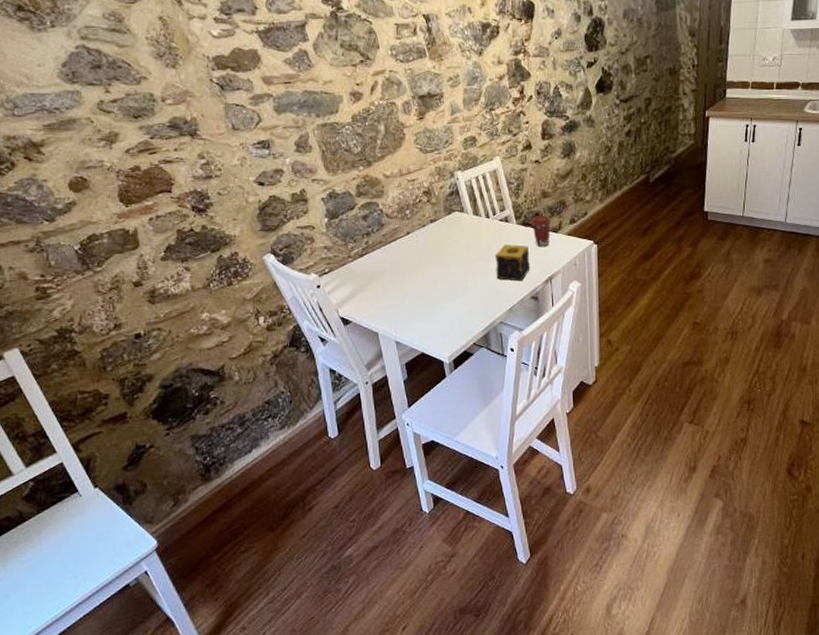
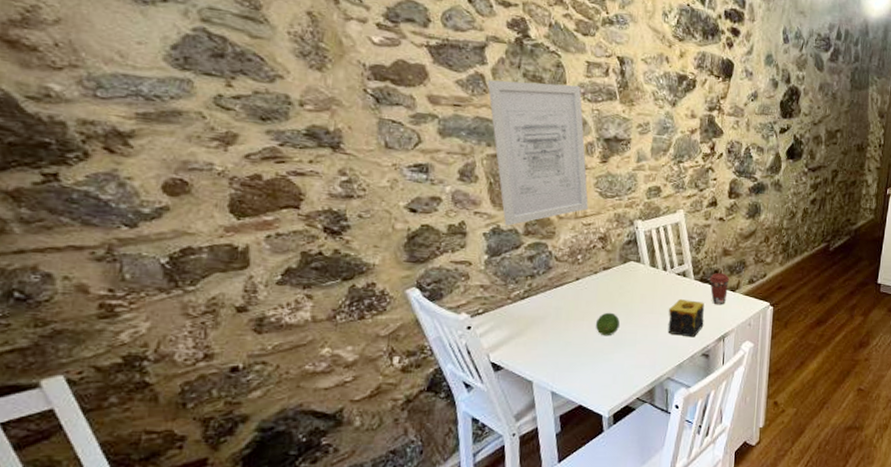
wall art: none [310,48,411,190] -> present [487,80,589,226]
fruit: none [428,262,450,286] -> present [595,312,620,337]

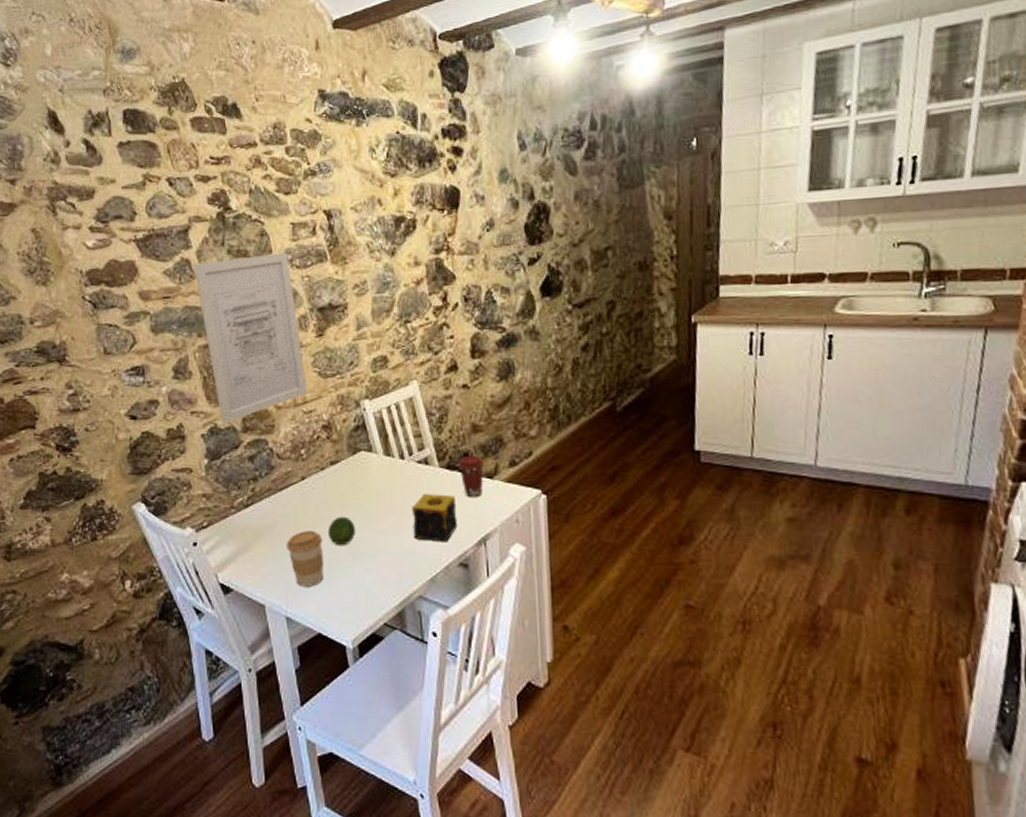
coffee cup: none [557,322,591,368] -> present [286,531,323,587]

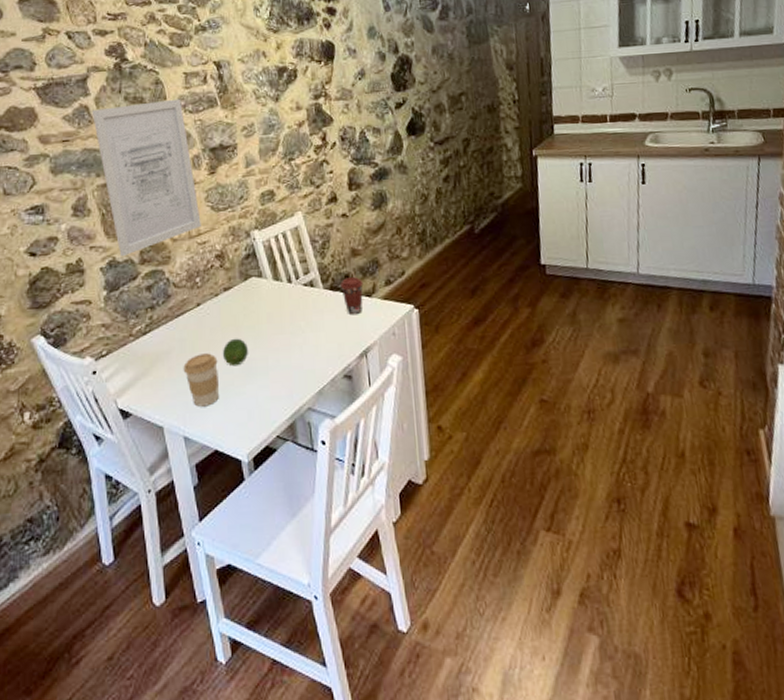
candle: present [411,492,458,543] -> none [299,312,341,357]

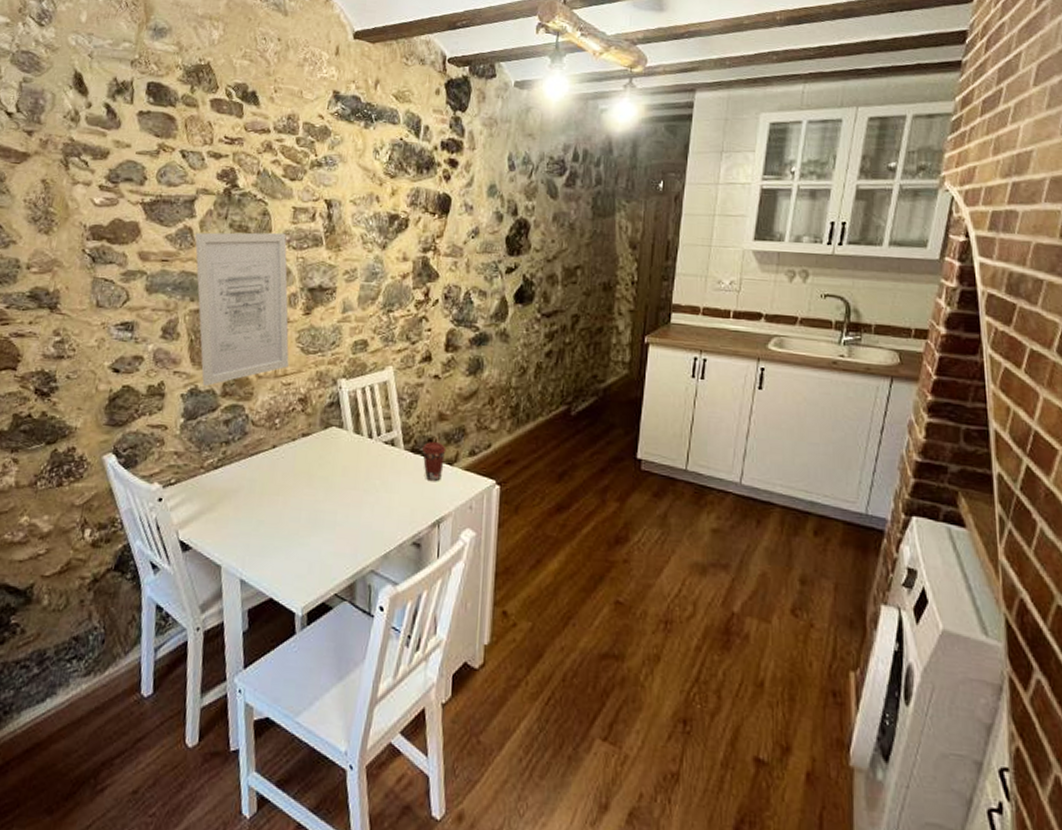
coffee cup: present [183,353,219,407] -> none [249,497,286,552]
fruit: present [222,338,248,367] -> none [291,486,318,516]

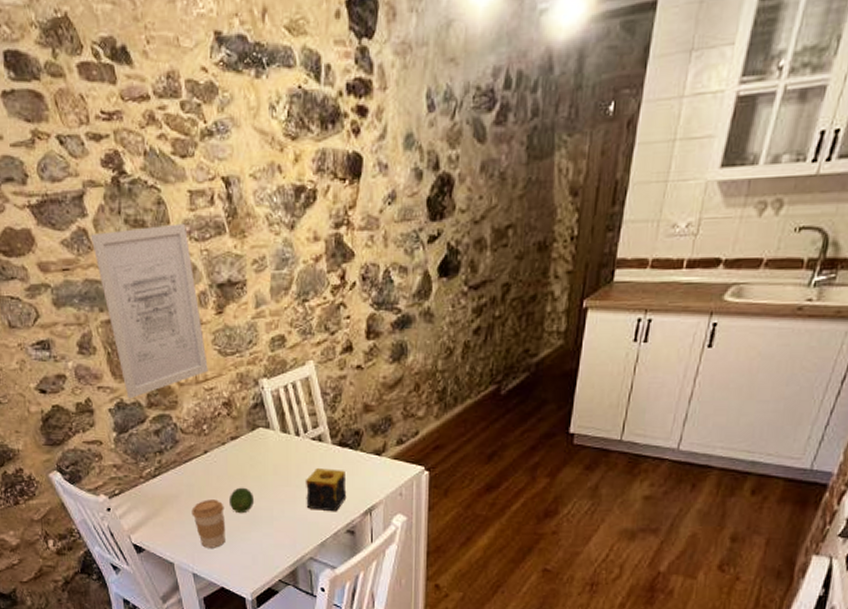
coffee cup: none [249,497,286,552] -> present [191,499,225,548]
fruit: none [291,486,318,516] -> present [228,487,254,514]
candle: none [372,472,416,521] -> present [305,467,347,512]
coffee cup: present [421,442,447,482] -> none [348,434,374,473]

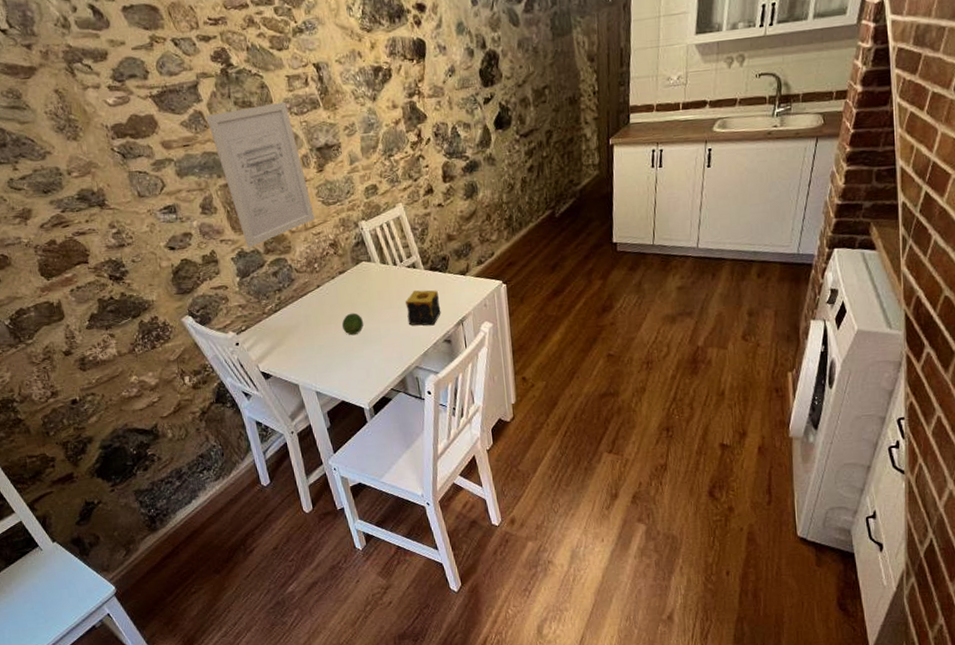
coffee cup: present [191,499,225,548] -> none [310,325,342,368]

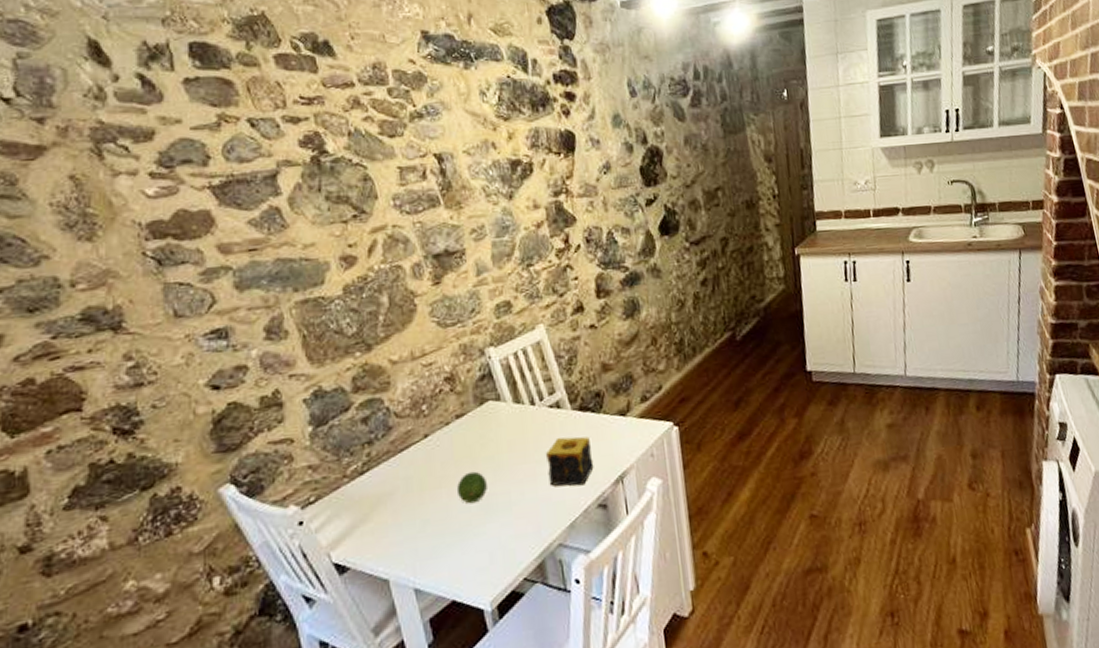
wall art: present [205,101,315,248] -> none [284,197,426,386]

